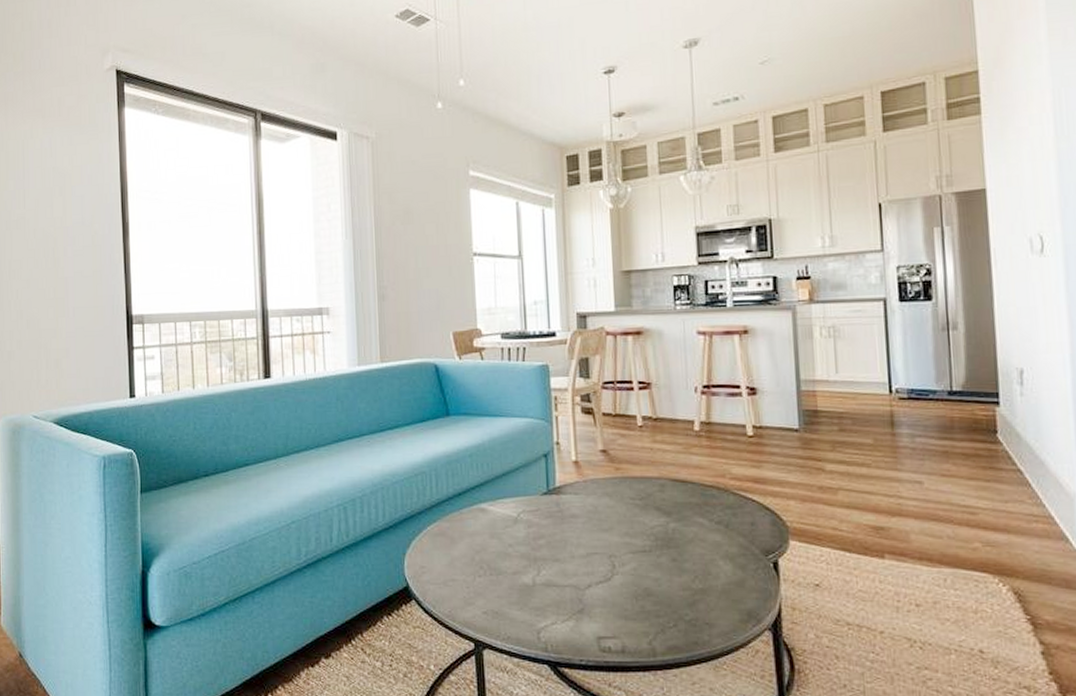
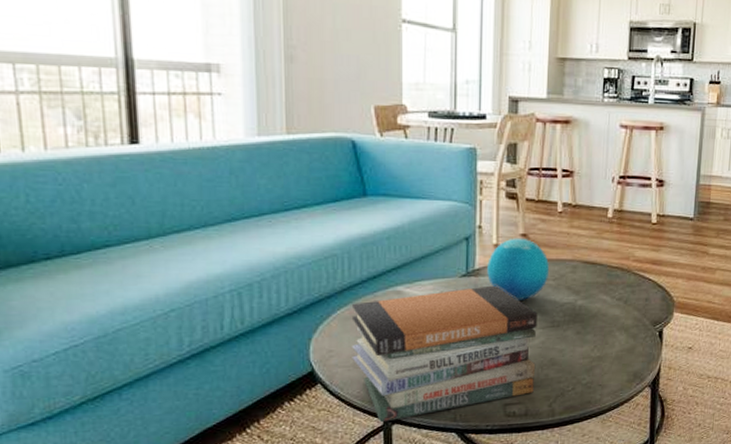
book stack: none [440,504,630,646] -> present [351,285,538,423]
decorative orb: none [568,454,634,521] -> present [487,238,549,300]

